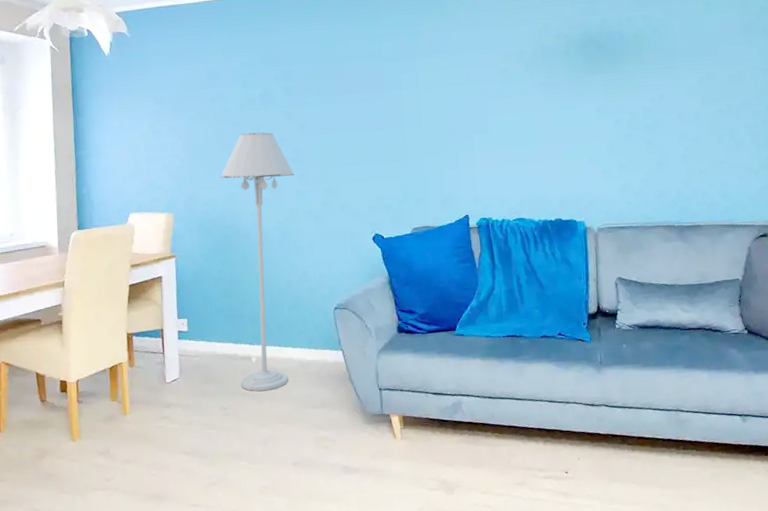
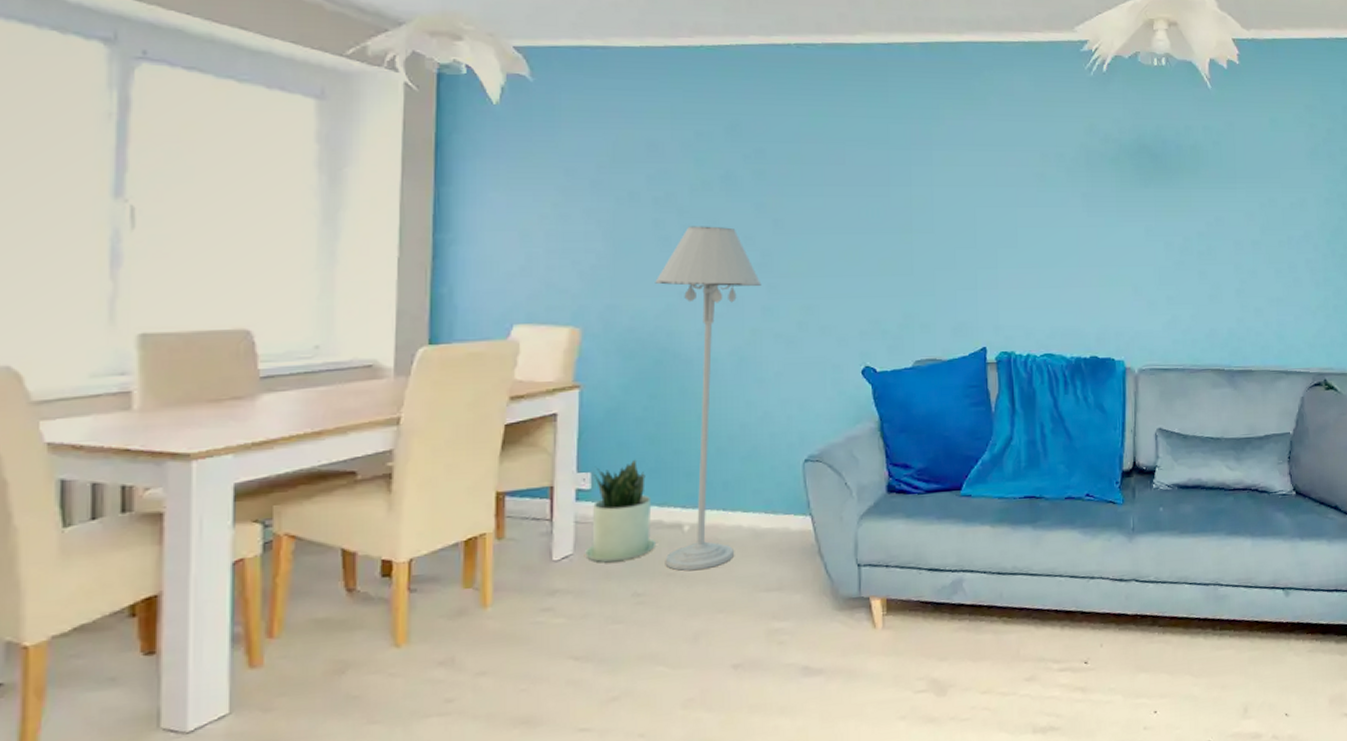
planter: none [187,309,234,384] -> present [585,459,657,562]

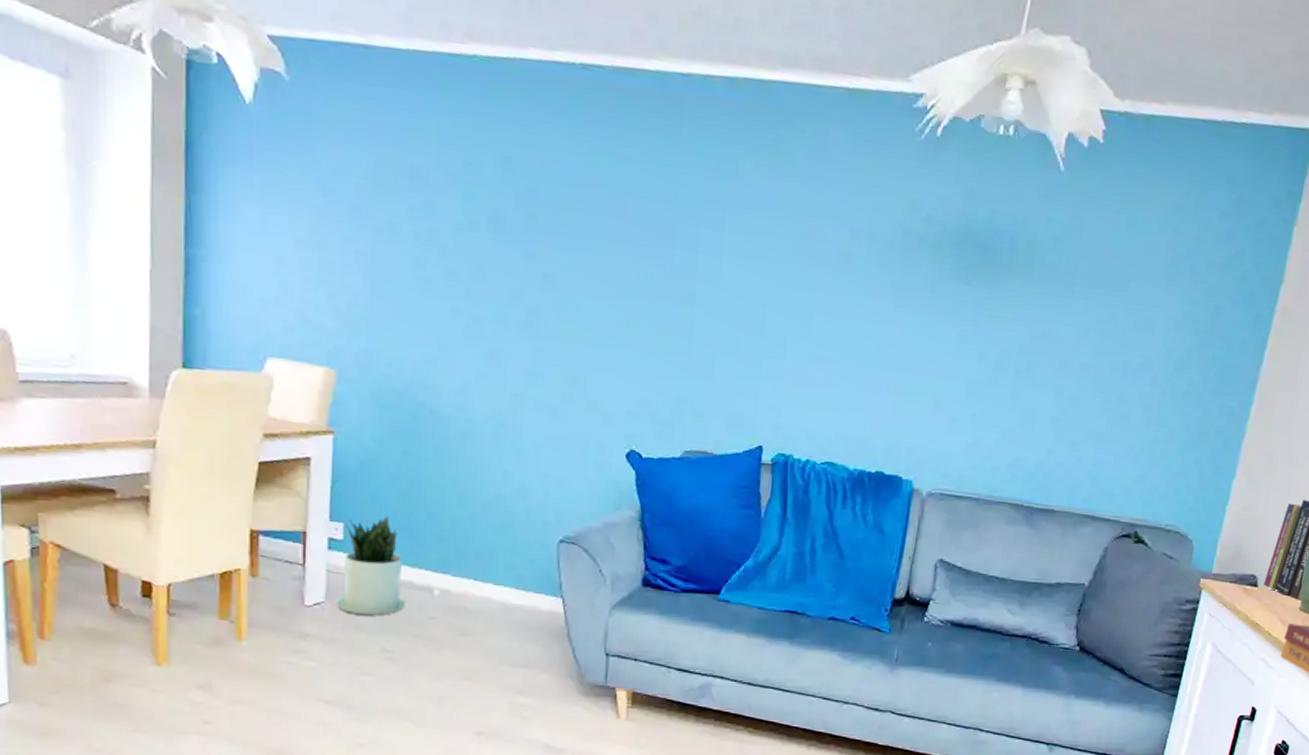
floor lamp: present [655,226,762,571] -> none [414,270,526,636]

